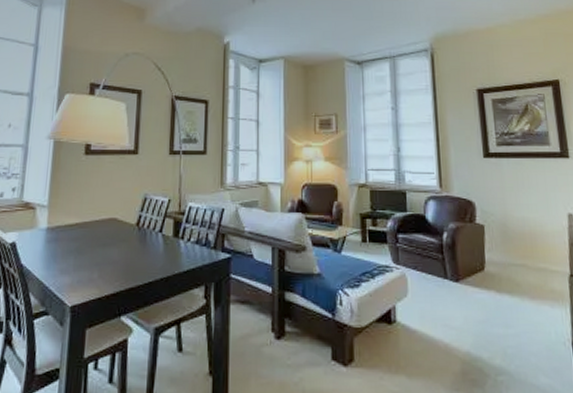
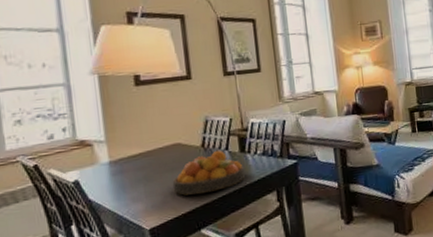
fruit bowl: none [101,231,175,276] -> present [172,150,245,196]

